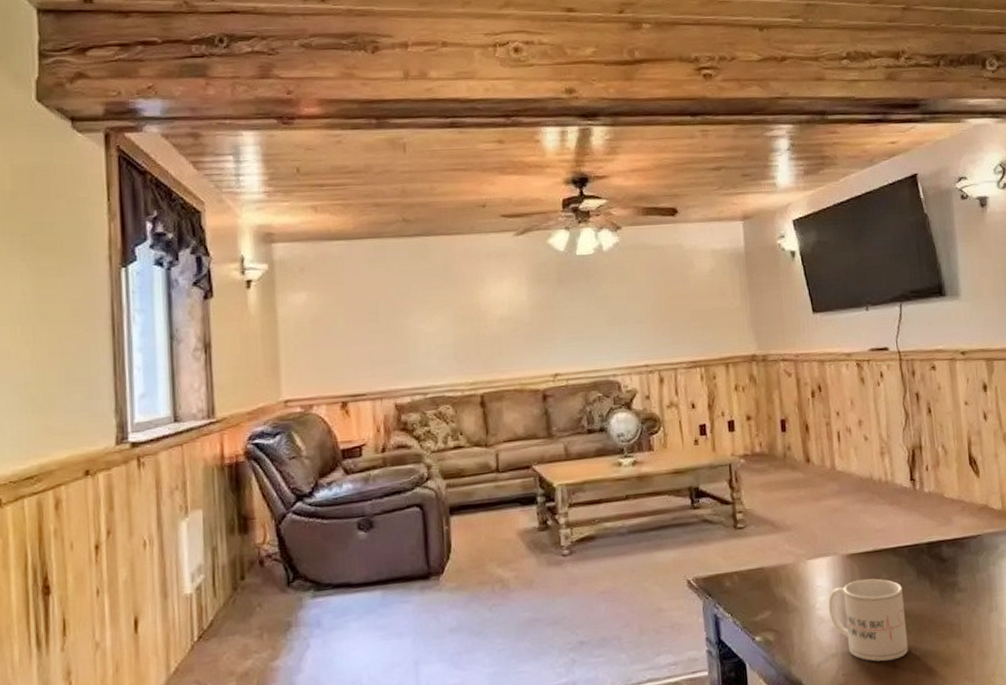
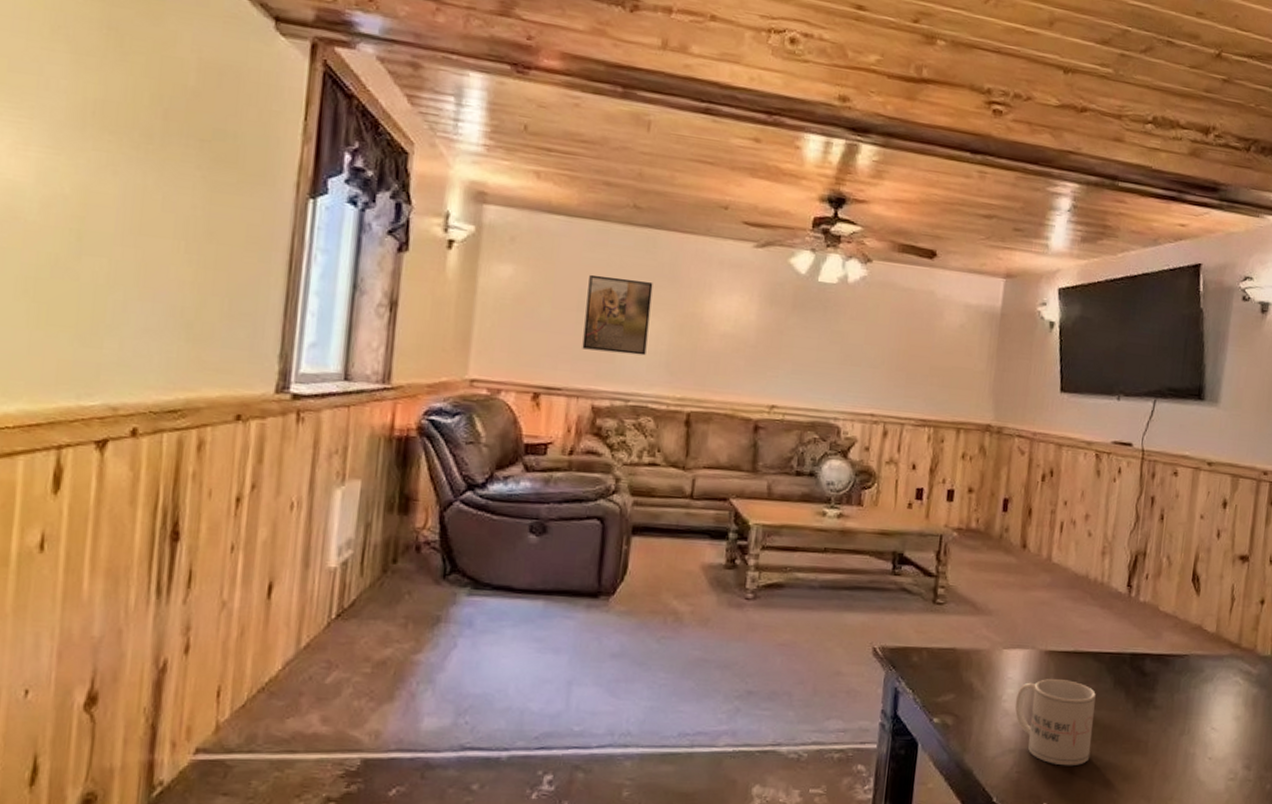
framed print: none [374,284,435,355] -> present [582,274,653,356]

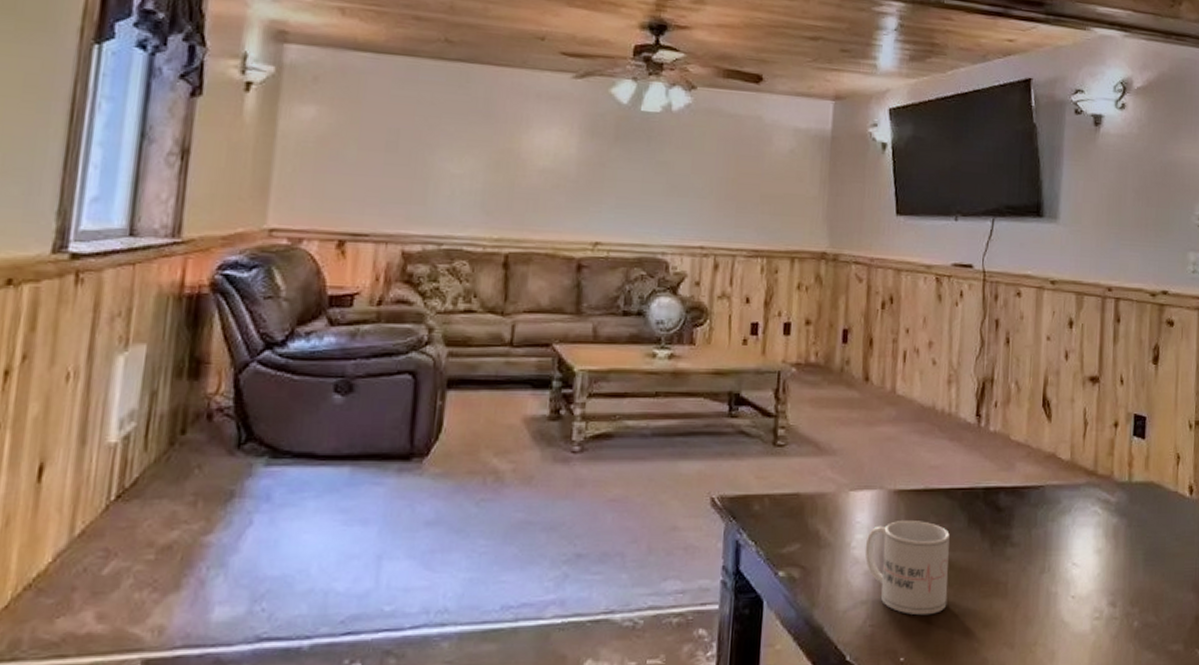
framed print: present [582,274,653,356] -> none [391,112,467,196]

